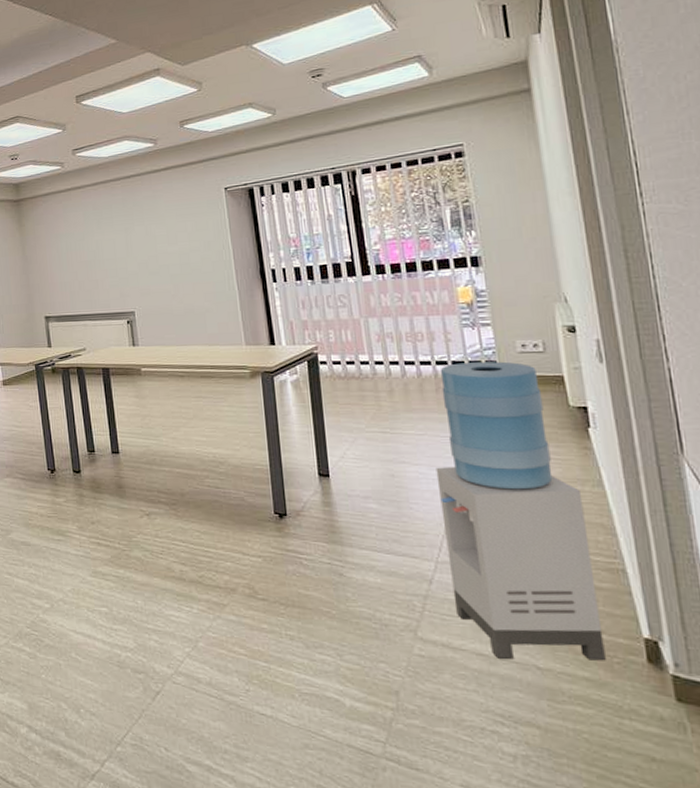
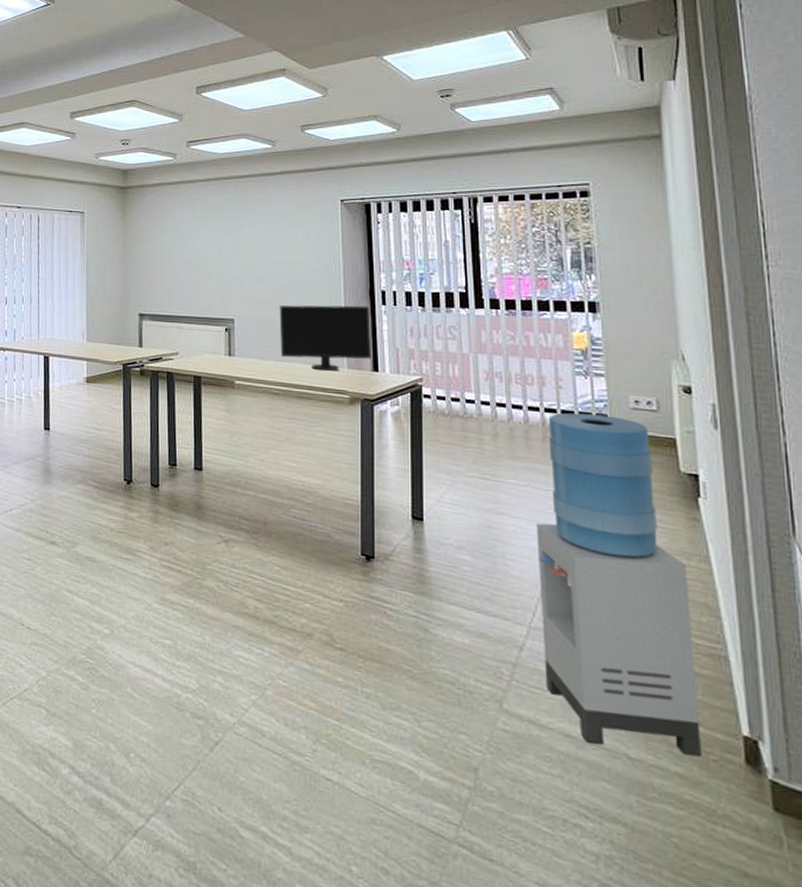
monitor: none [176,285,268,351] -> present [279,305,372,372]

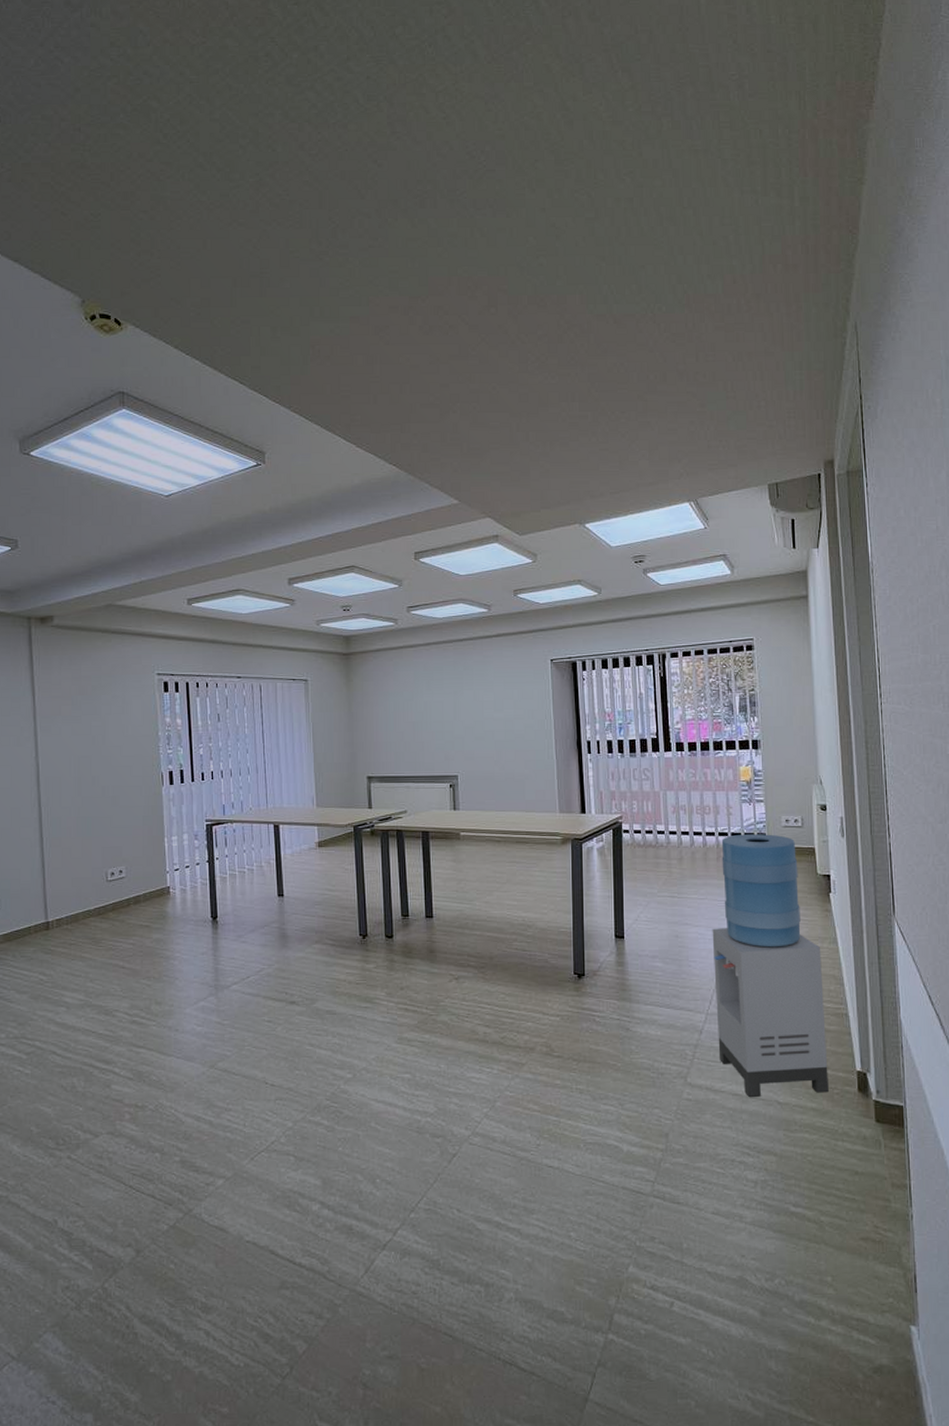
monitor: present [279,305,372,372] -> none [498,755,580,817]

